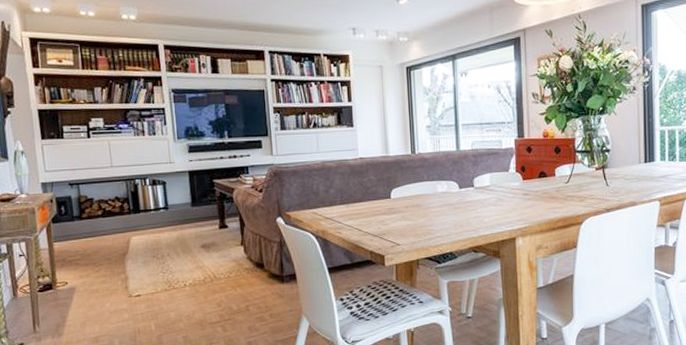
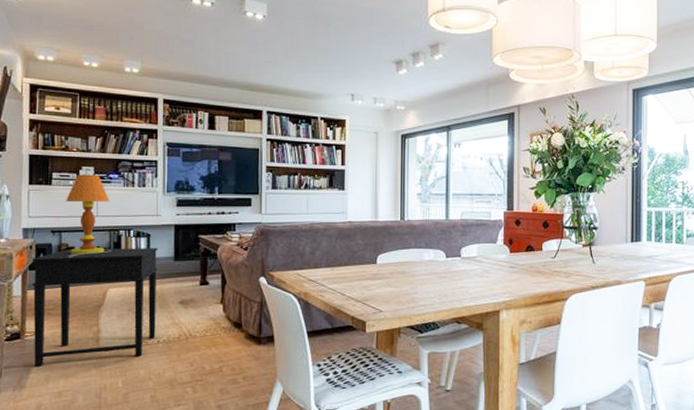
side table: none [55,194,182,314] -> present [32,247,158,366]
table lamp: none [79,125,129,210] -> present [66,174,111,258]

